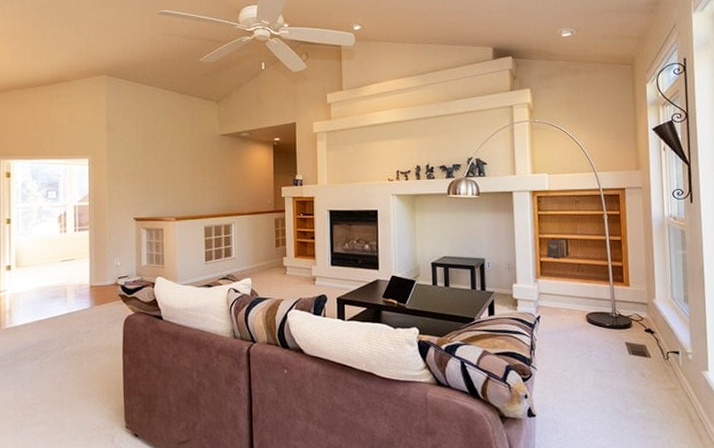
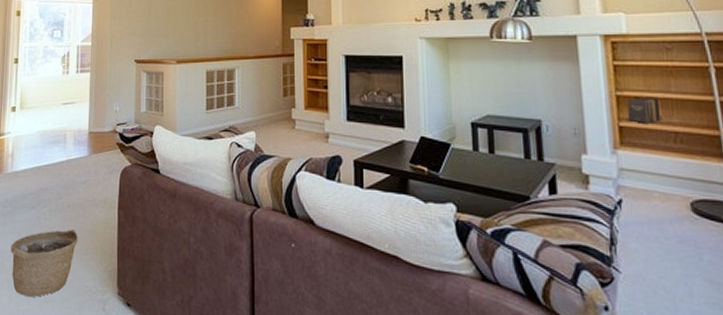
basket: none [14,375,84,440] -> present [11,229,79,298]

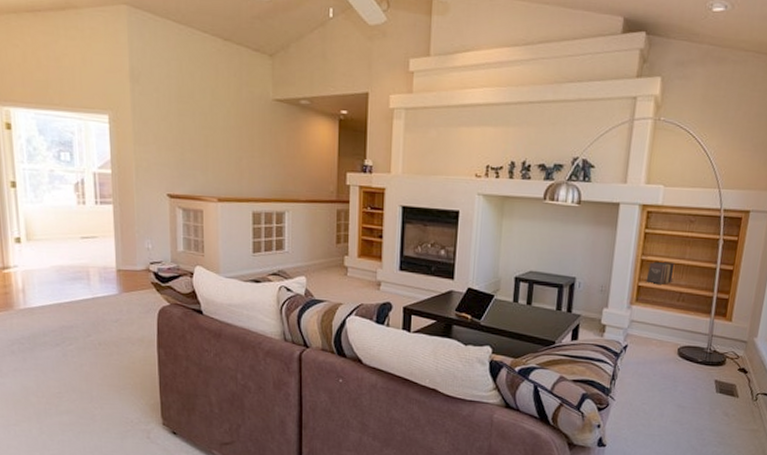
basket: present [11,229,79,298] -> none [35,366,115,429]

